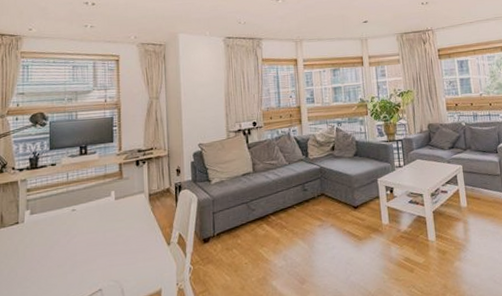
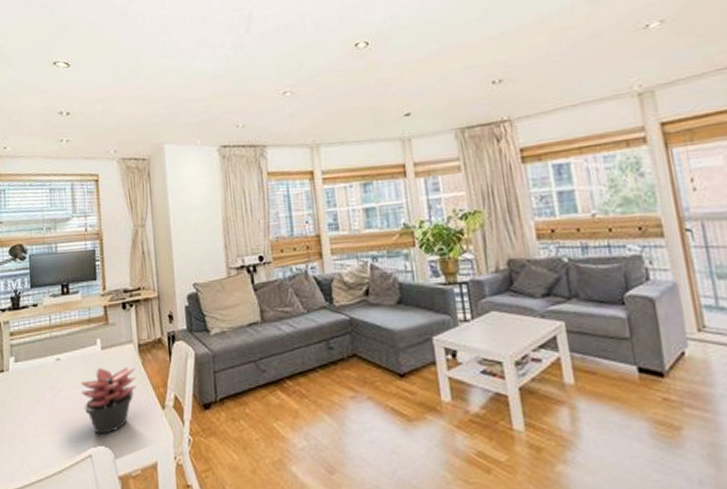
succulent plant: none [94,213,146,271] -> present [80,366,136,434]

